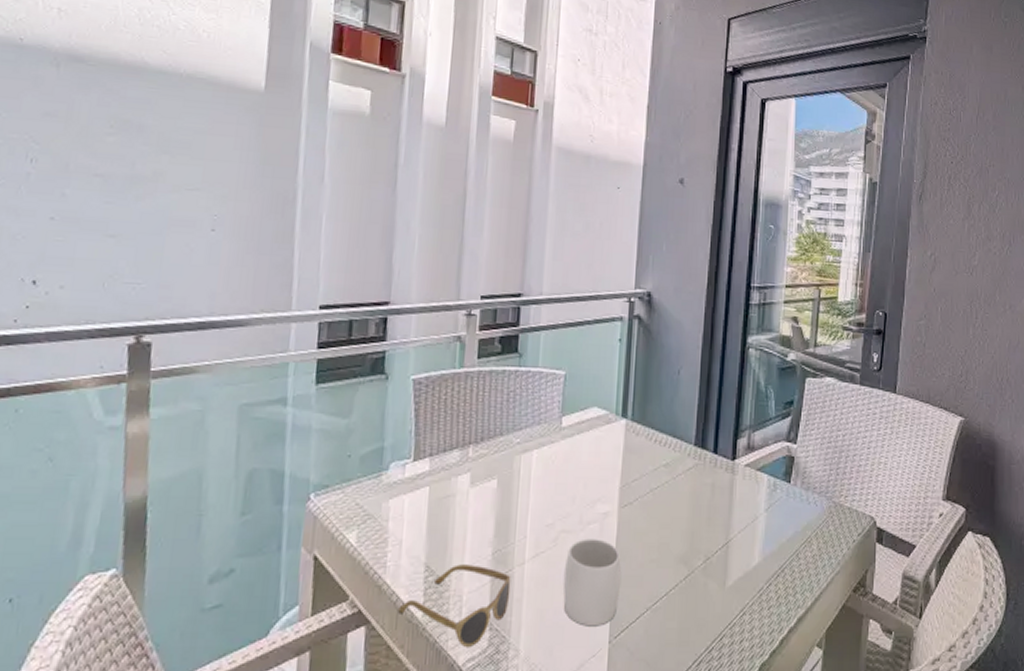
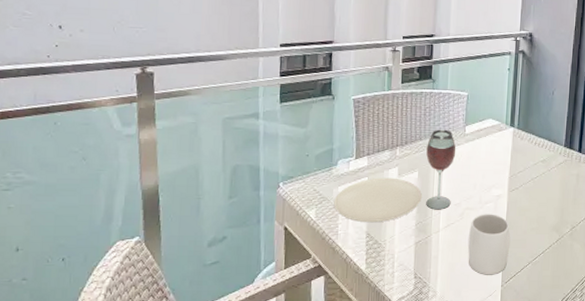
plate: none [382,487,502,551] -> present [334,177,422,223]
sunglasses: present [398,564,511,647] -> none [348,232,430,290]
wineglass: none [507,420,549,533] -> present [426,129,456,210]

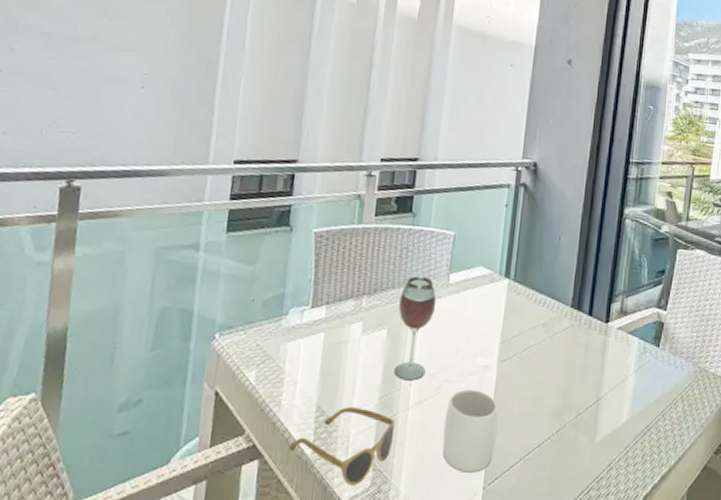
plate: present [334,177,422,223] -> none [279,333,390,393]
sunglasses: none [348,232,430,290] -> present [289,407,396,485]

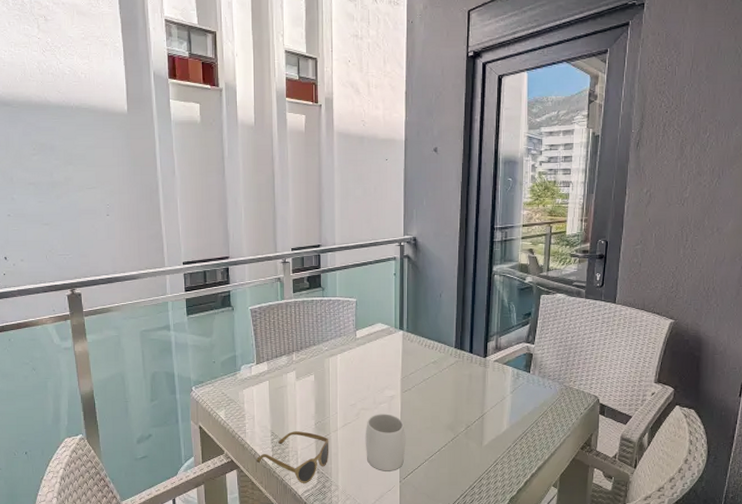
wineglass: present [394,276,437,381] -> none [321,334,349,410]

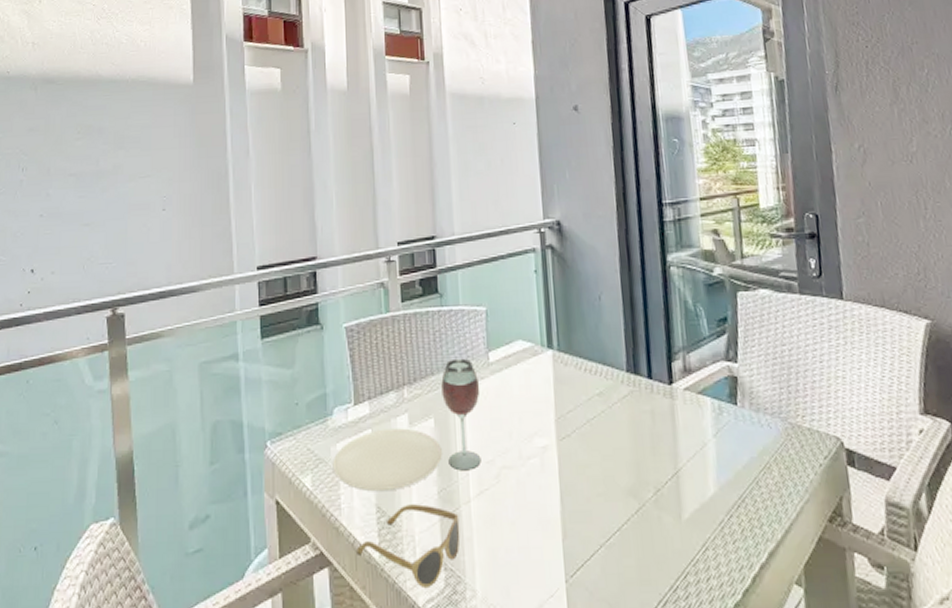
plate: none [240,381,319,422] -> present [332,428,442,492]
wineglass: none [321,334,349,410] -> present [441,358,481,471]
mug: present [365,414,406,471] -> none [509,473,570,565]

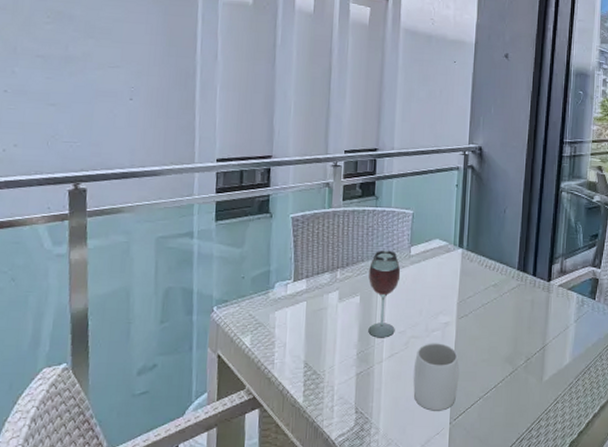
plate: present [332,428,442,492] -> none [270,302,364,351]
sunglasses: present [356,504,460,587] -> none [284,362,372,425]
mug: none [509,473,570,565] -> present [413,343,460,411]

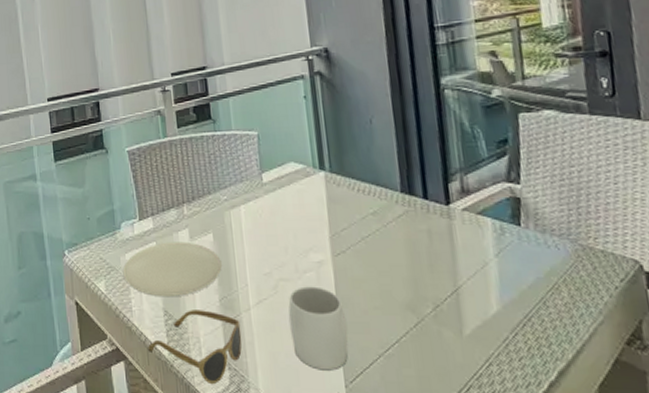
plate: none [270,302,364,351] -> present [123,241,222,298]
sunglasses: none [284,362,372,425] -> present [148,310,242,384]
wineglass: present [368,250,401,338] -> none [218,179,259,281]

